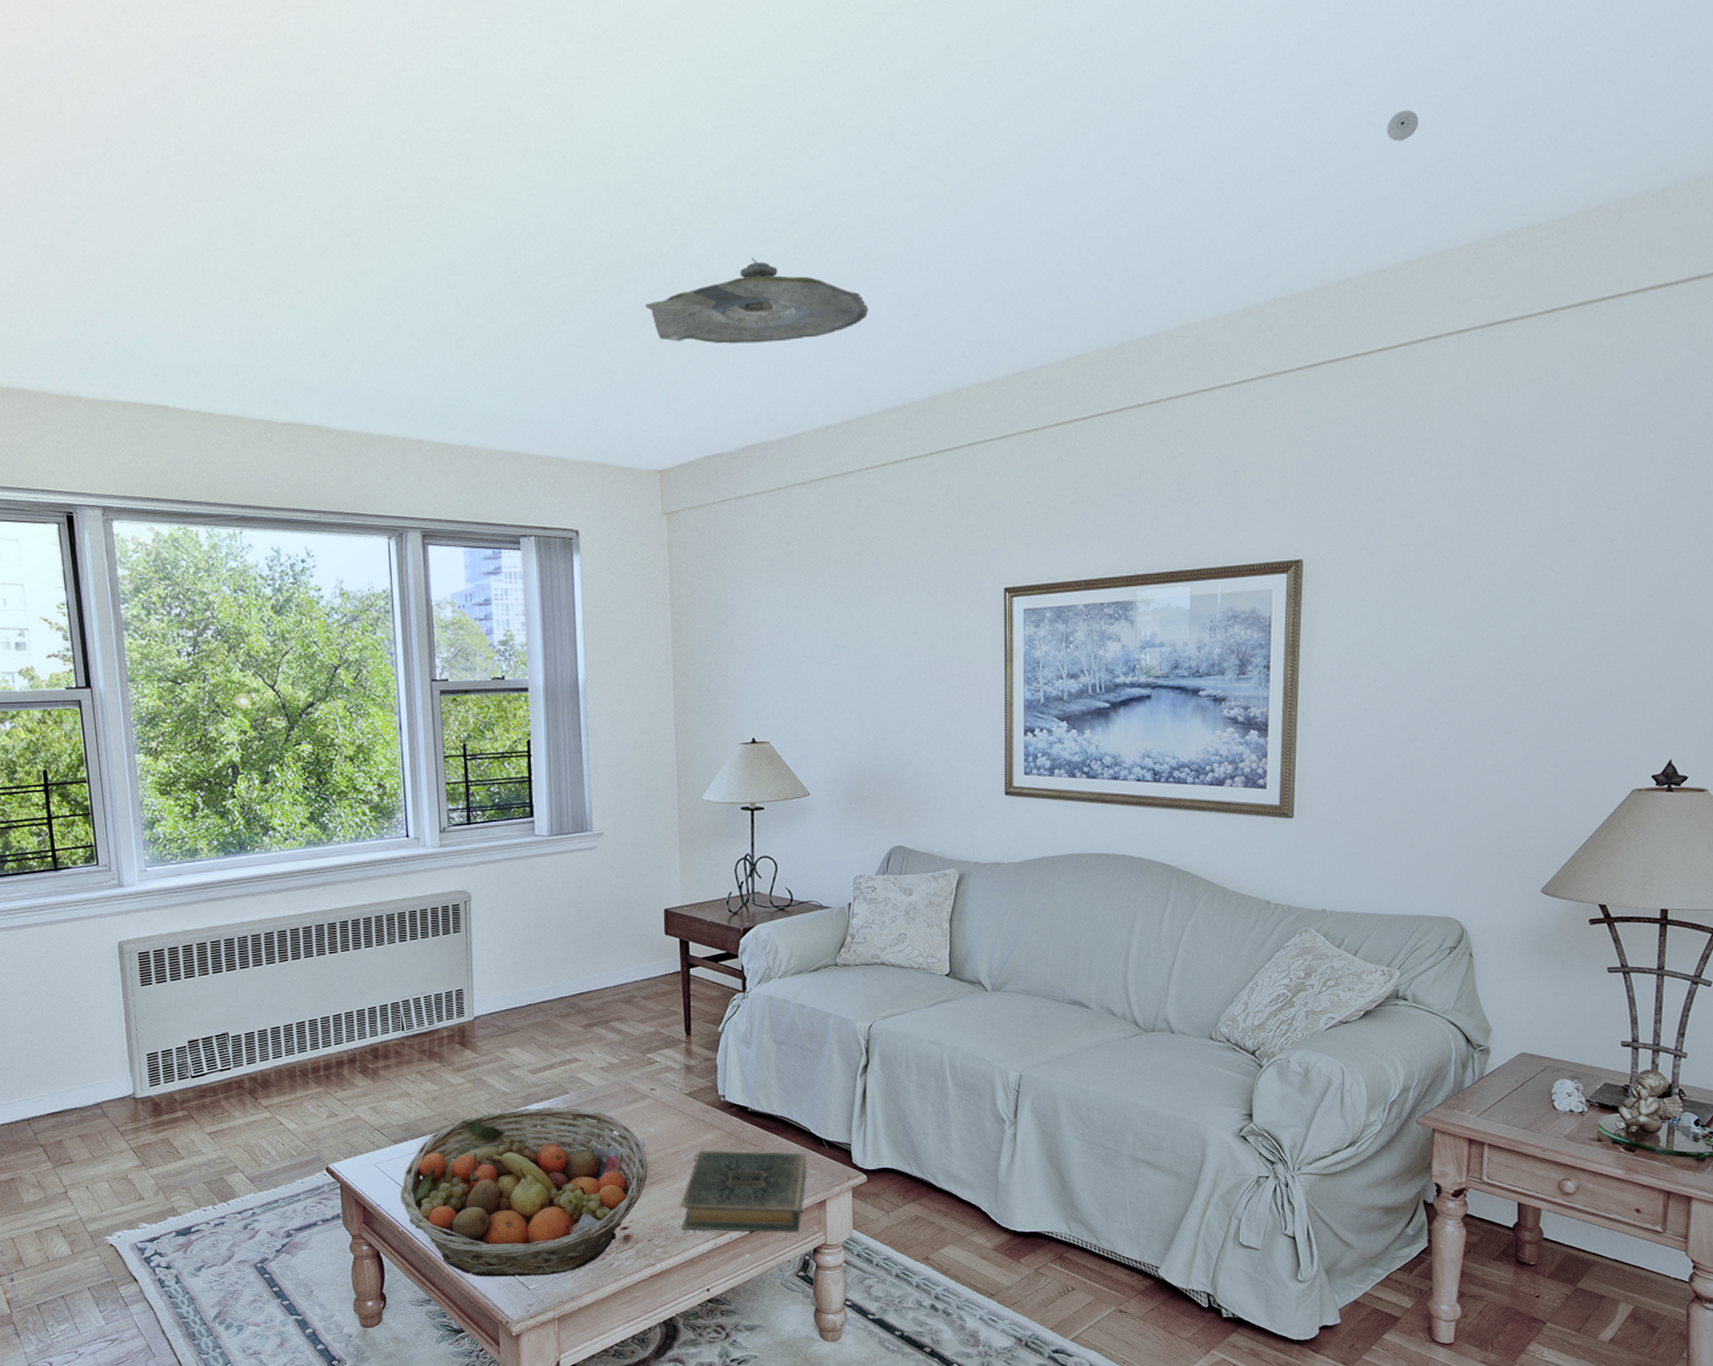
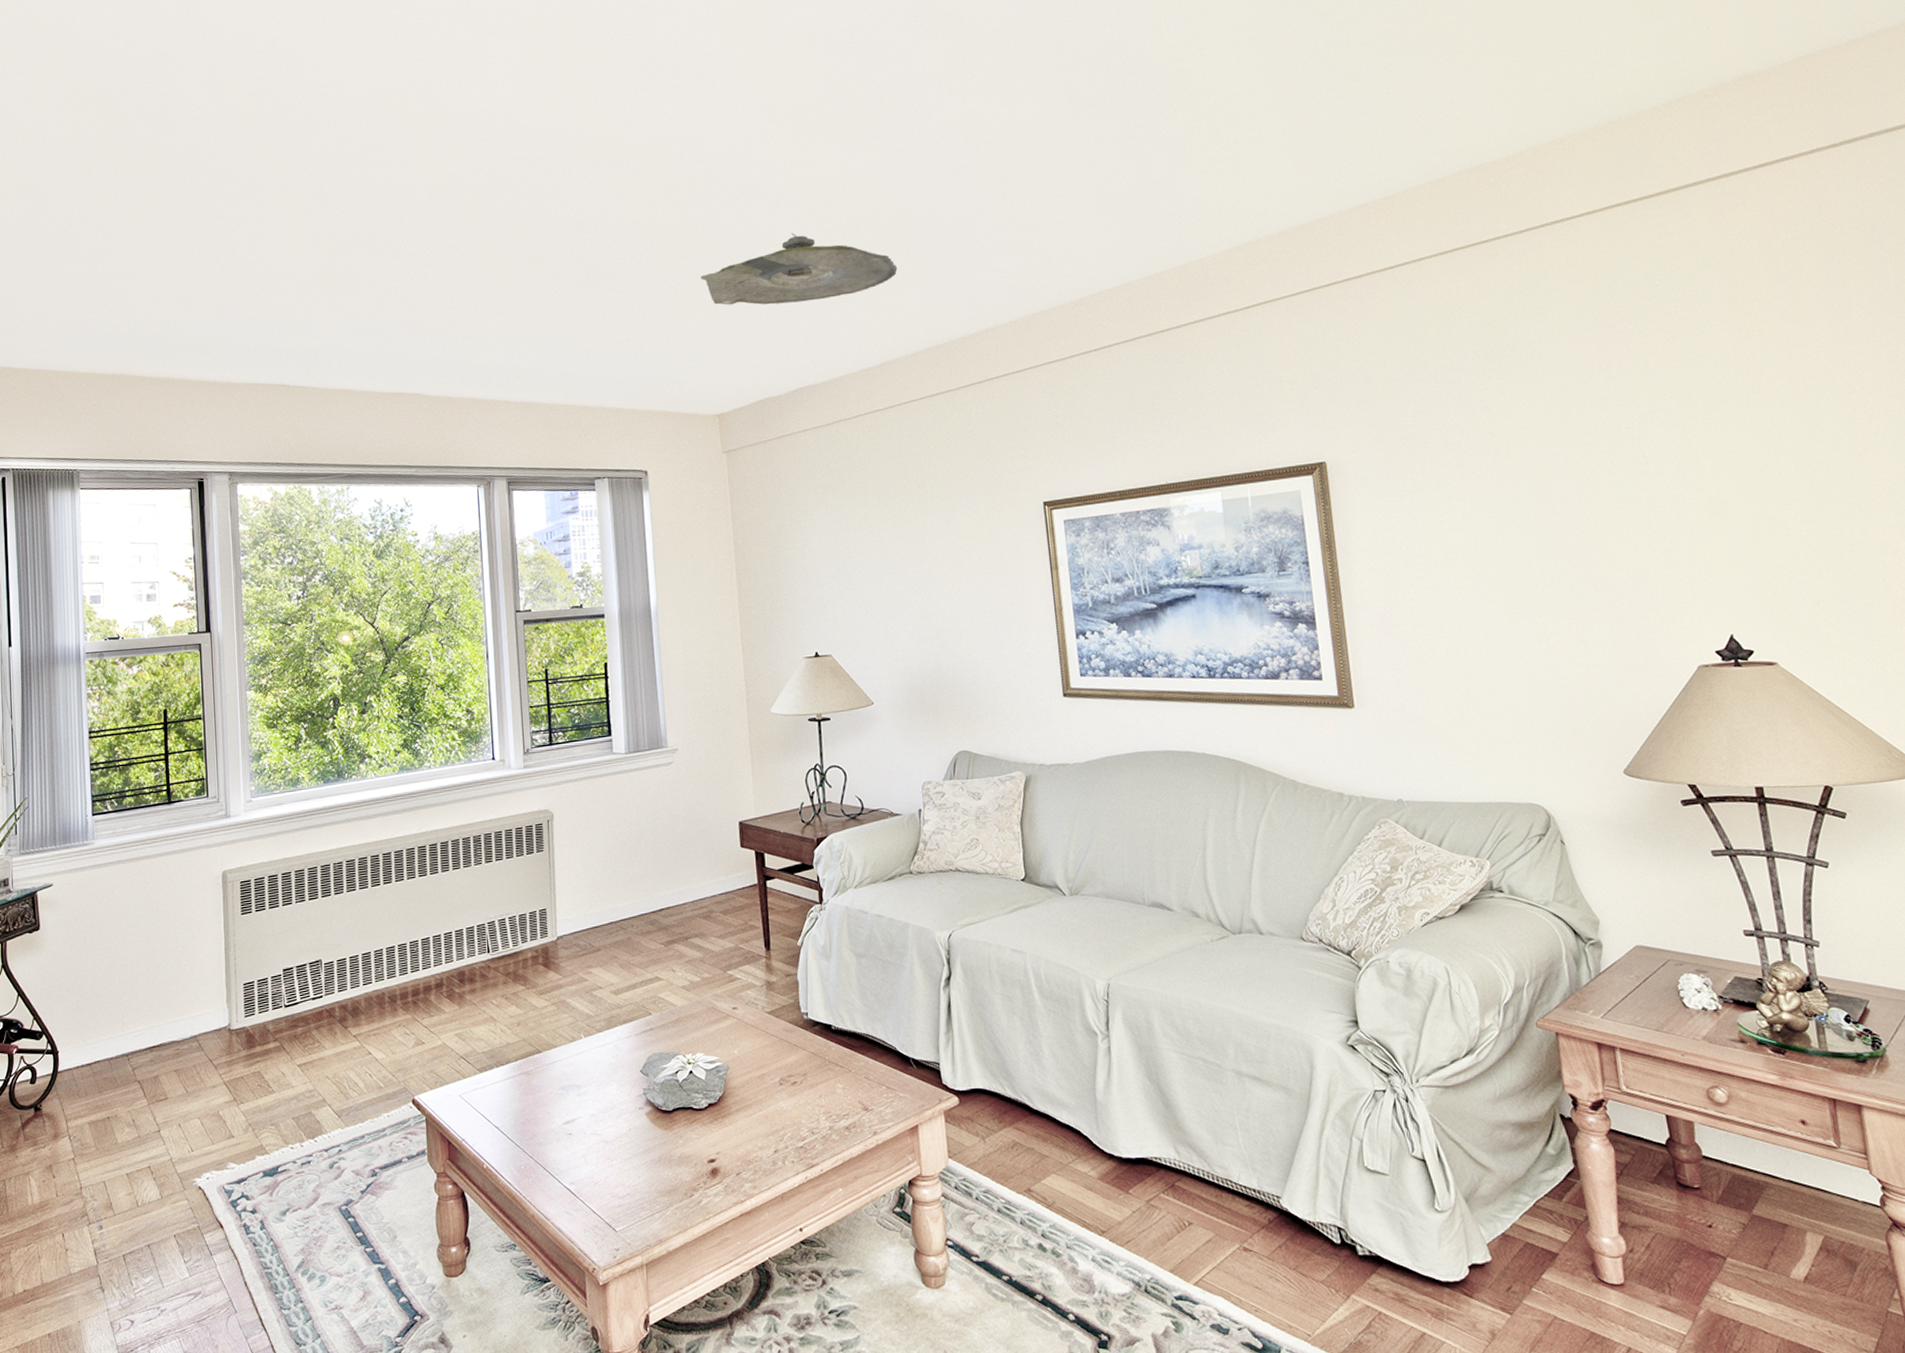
fruit basket: present [400,1107,648,1277] -> none [485,1029,734,1218]
hardback book: present [680,1150,807,1234] -> none [768,1072,897,1165]
smoke detector: present [1386,109,1419,142] -> none [1345,75,1374,101]

